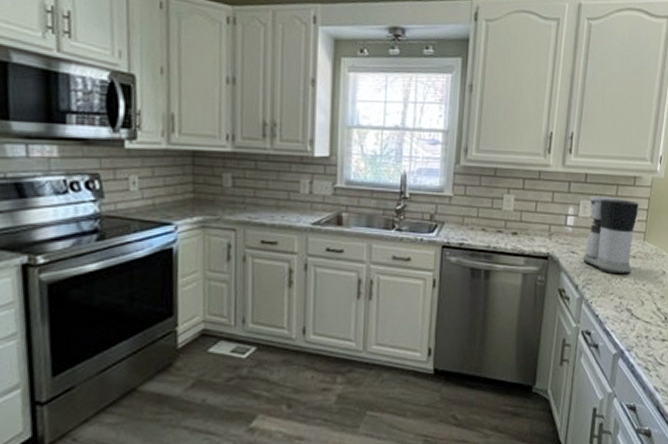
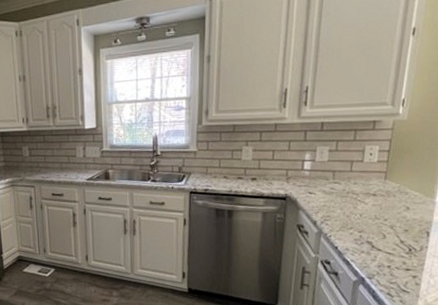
coffee maker: present [583,195,639,275] -> none [321,141,379,211]

